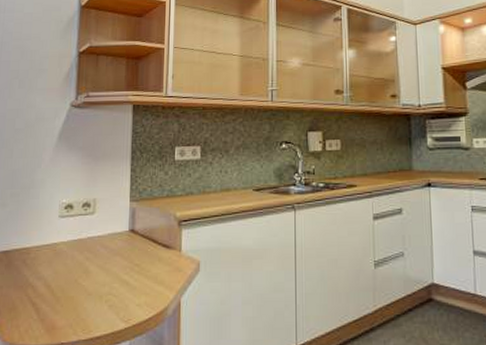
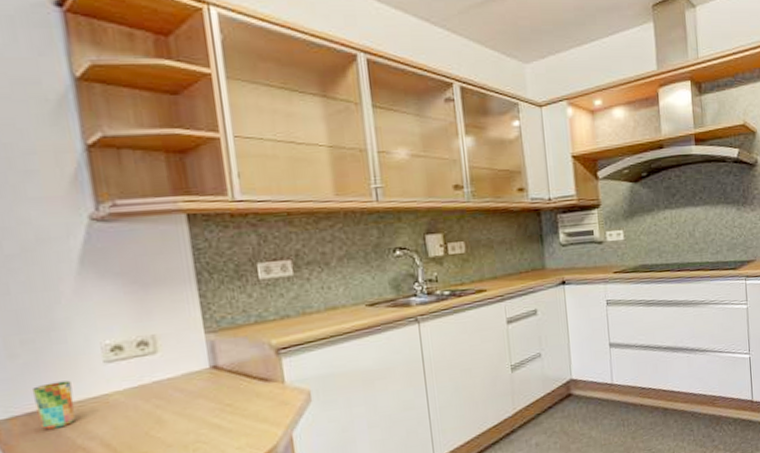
cup: none [9,228,35,267] -> present [31,380,75,430]

